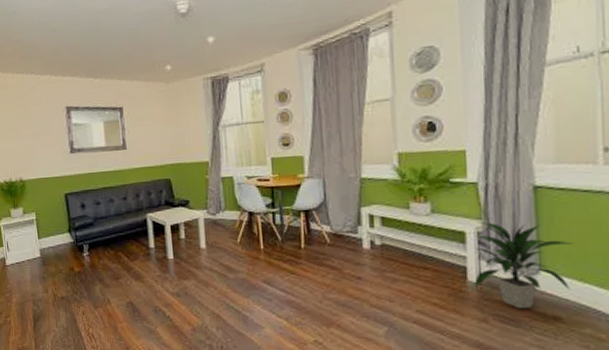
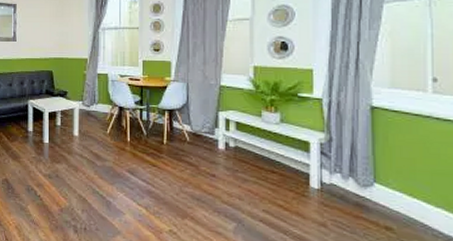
indoor plant: present [474,221,575,309] -> none [316,133,406,217]

